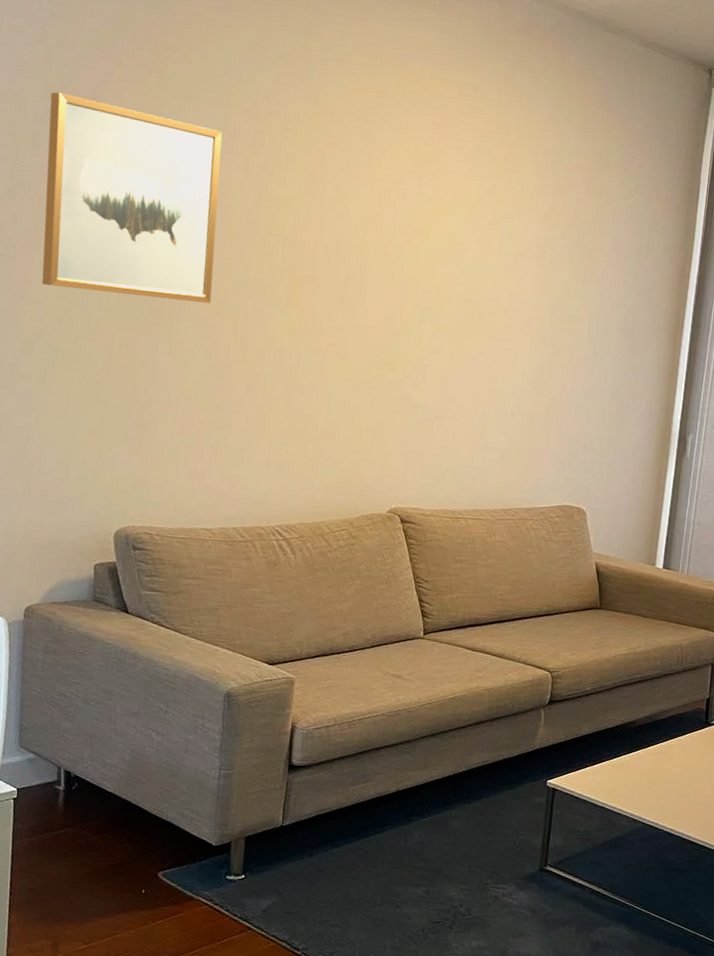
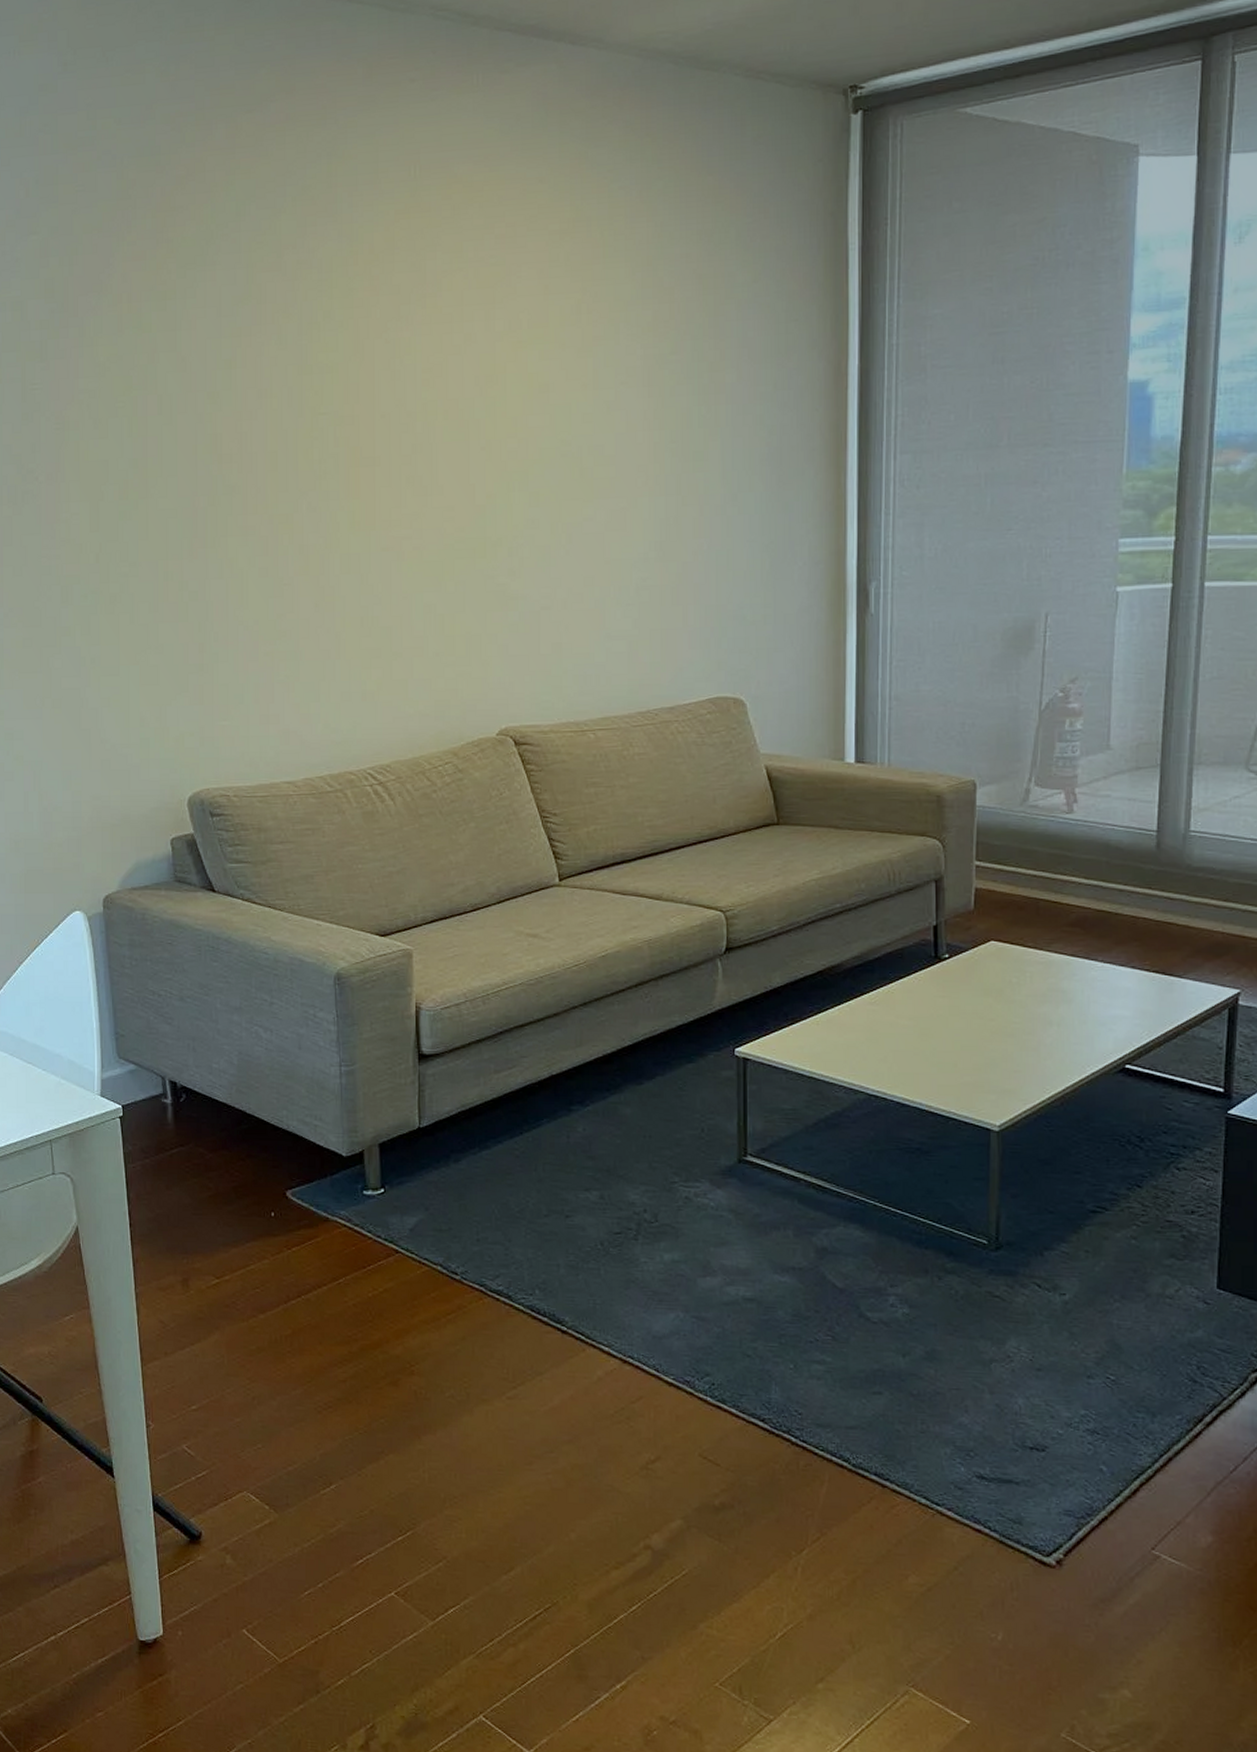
wall art: present [41,92,222,304] -> none [52,288,259,519]

